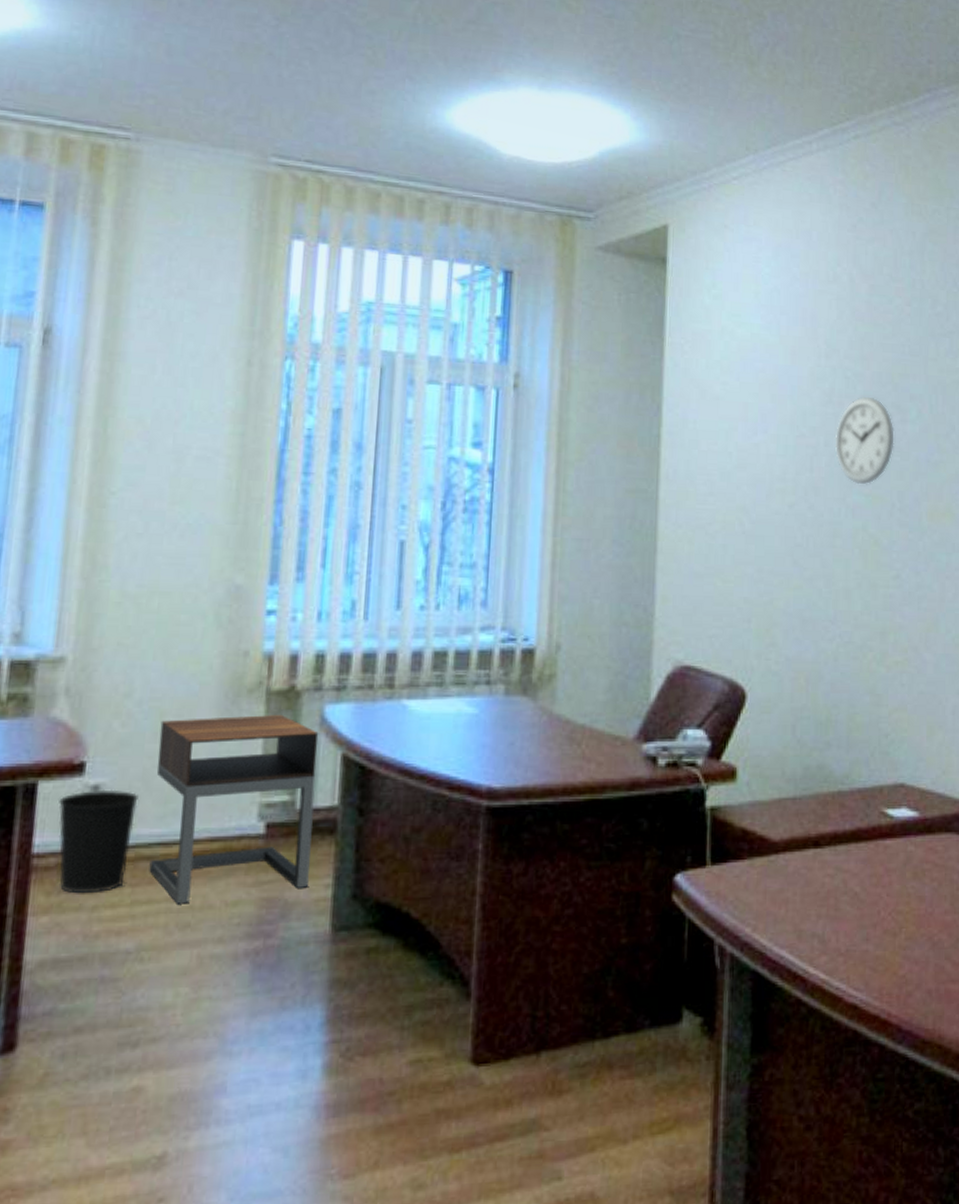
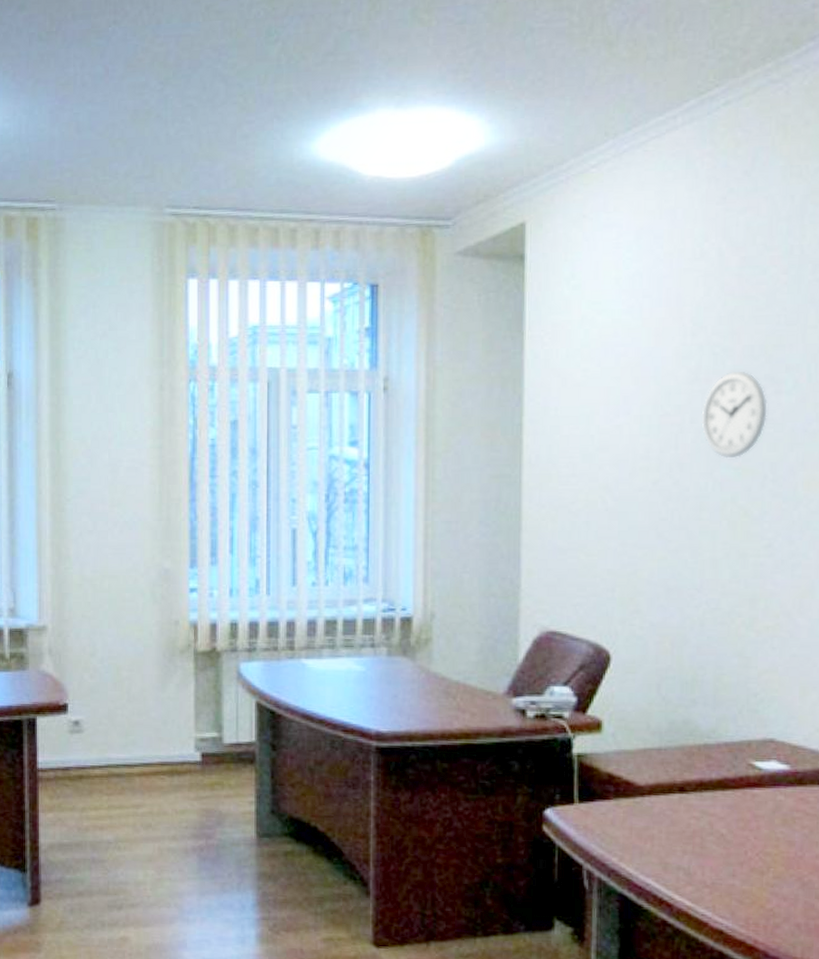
wastebasket: present [59,789,139,894] -> none [52,724,107,799]
nightstand: present [149,714,319,904] -> none [118,670,237,810]

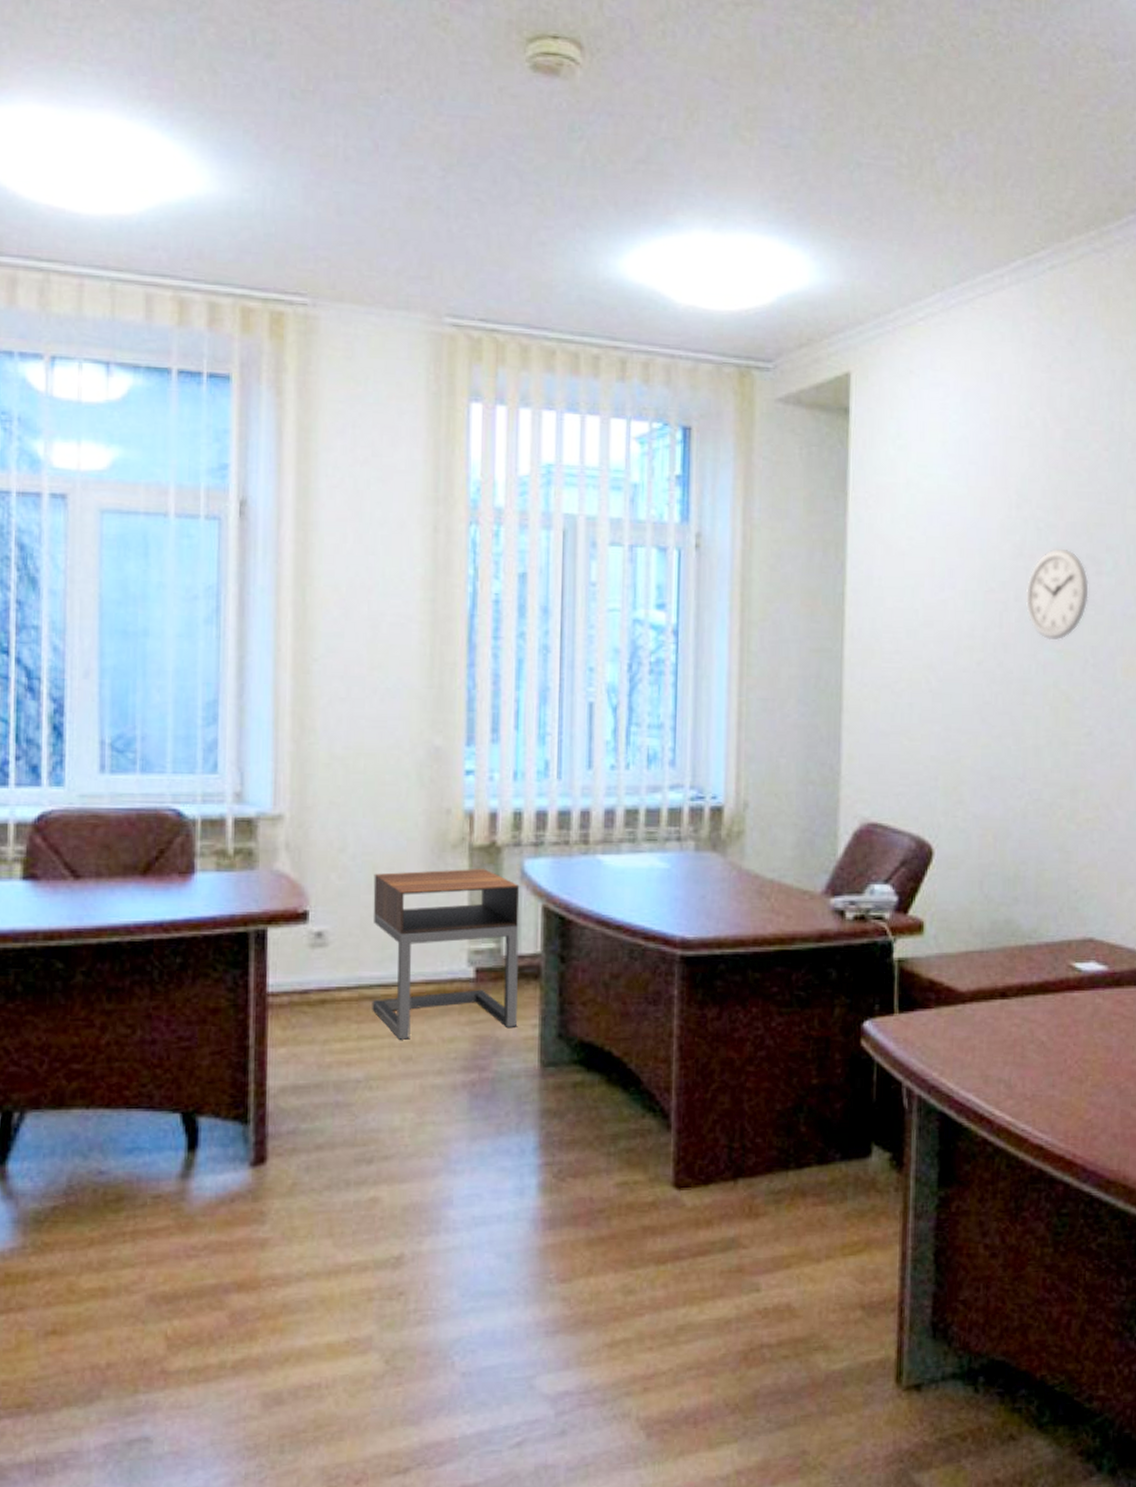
nightstand: none [118,670,237,810] -> present [372,868,520,1040]

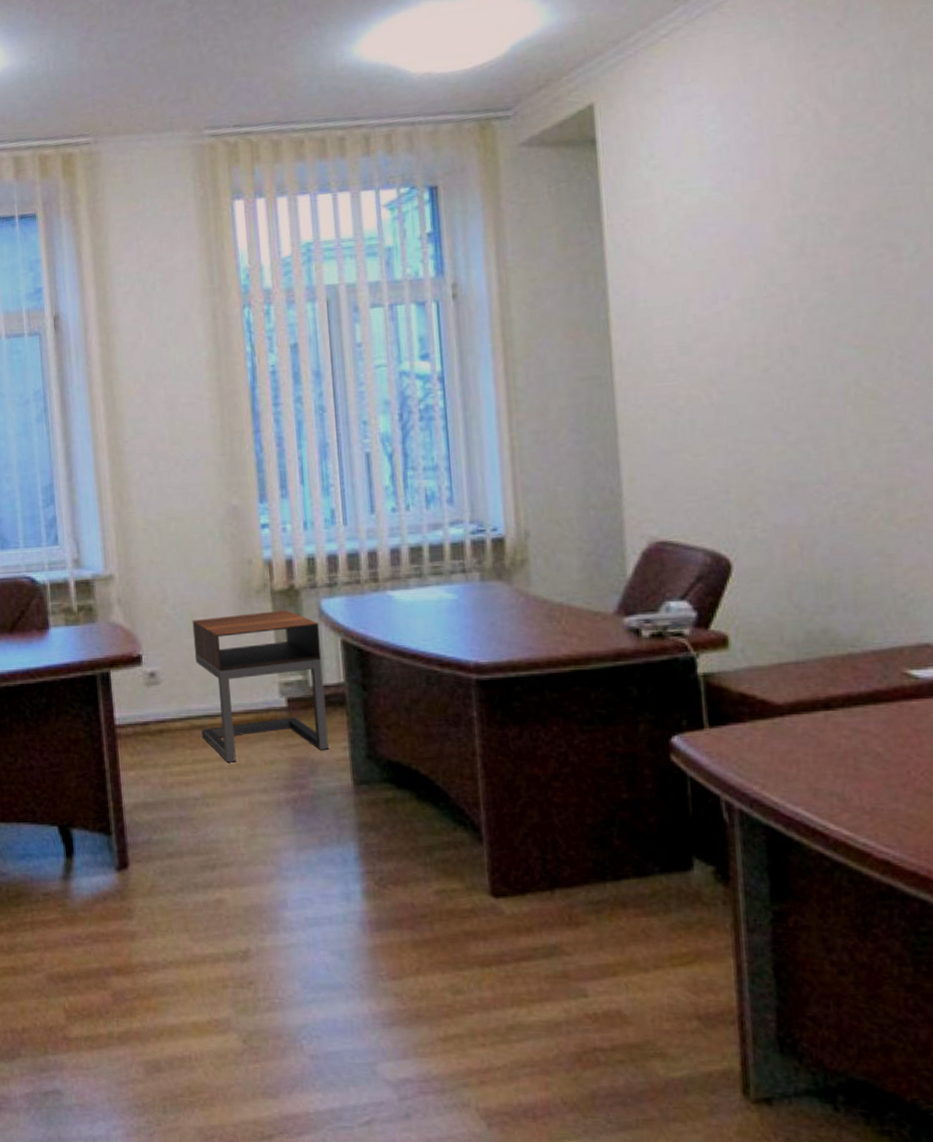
wall clock: present [1025,548,1089,641] -> none [811,240,888,337]

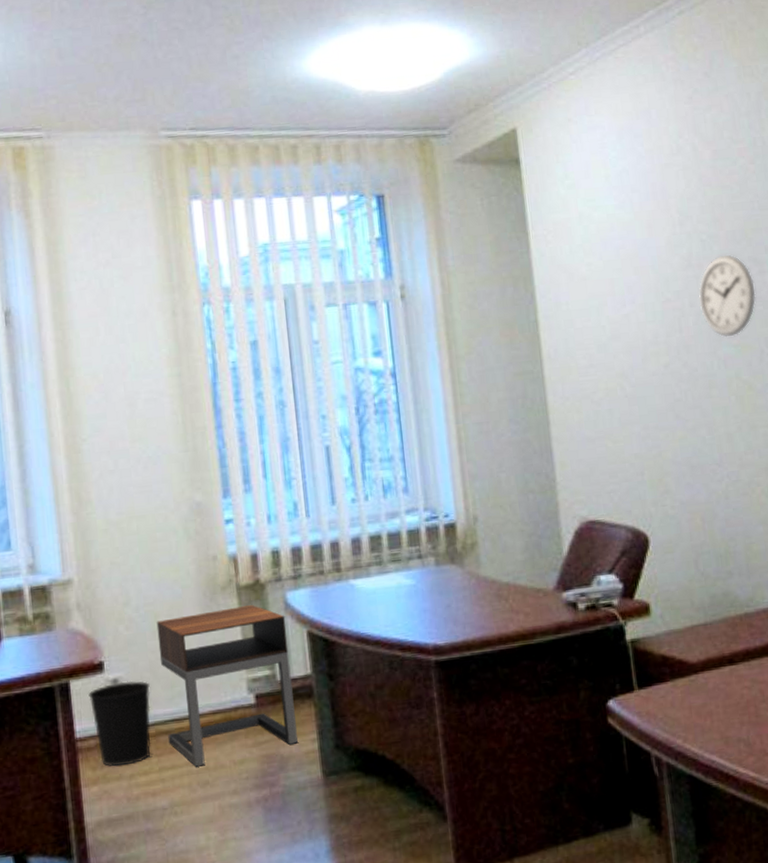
wastebasket: none [127,675,185,755] -> present [88,680,151,767]
wall clock: none [811,240,888,337] -> present [698,255,756,338]

